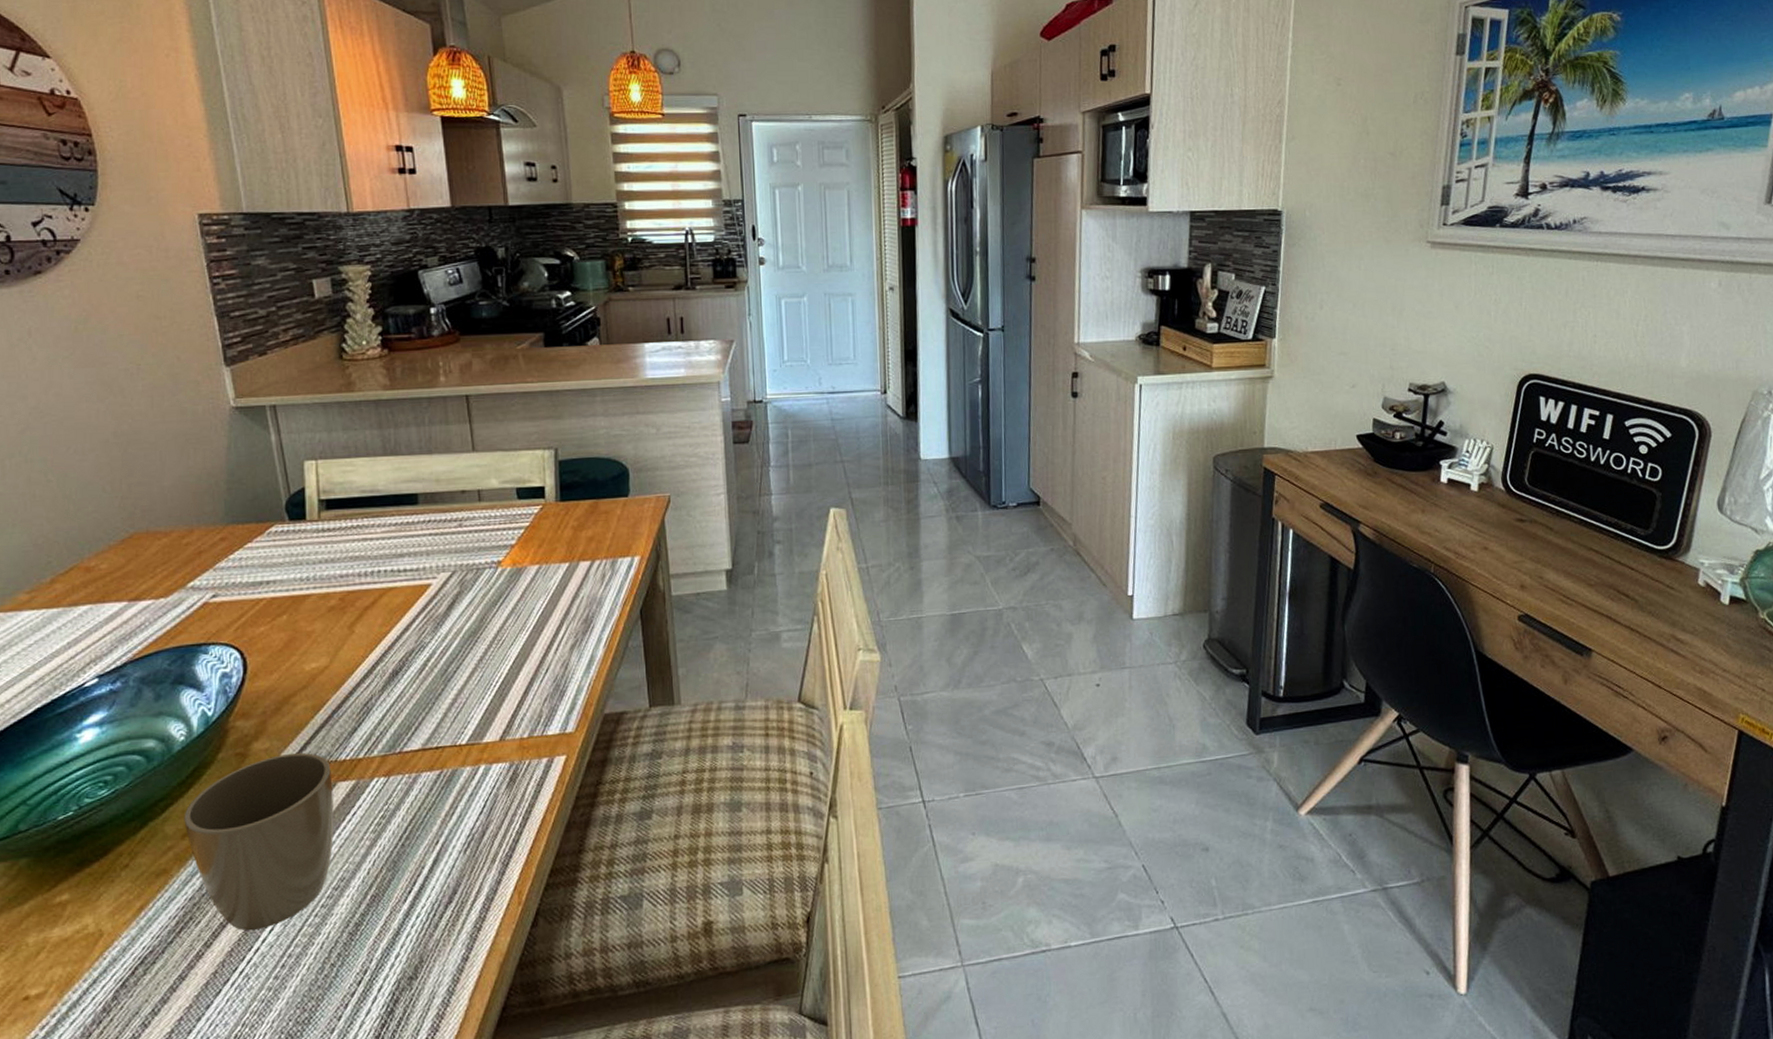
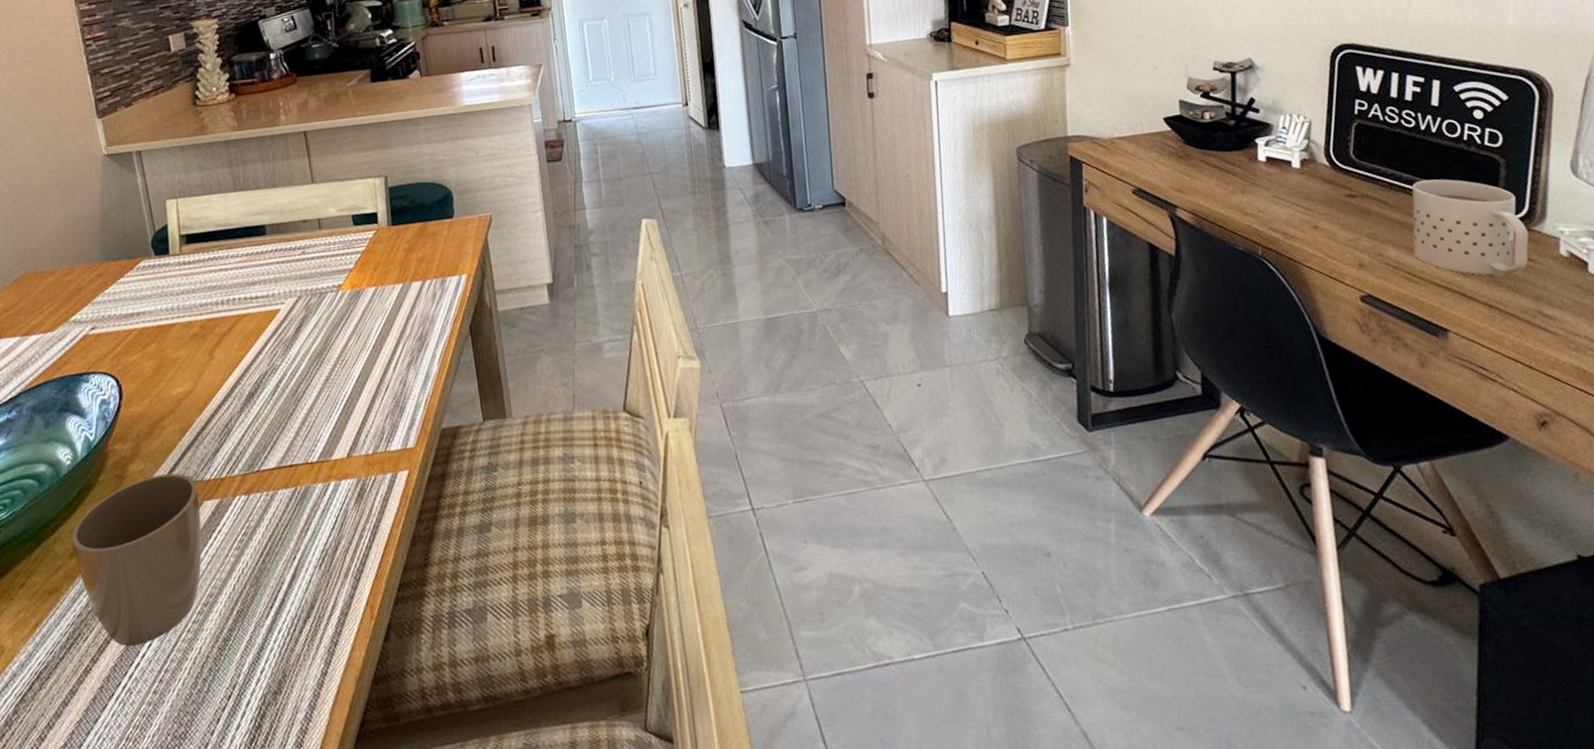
mug: none [1570,508,1673,601] -> present [1411,179,1529,276]

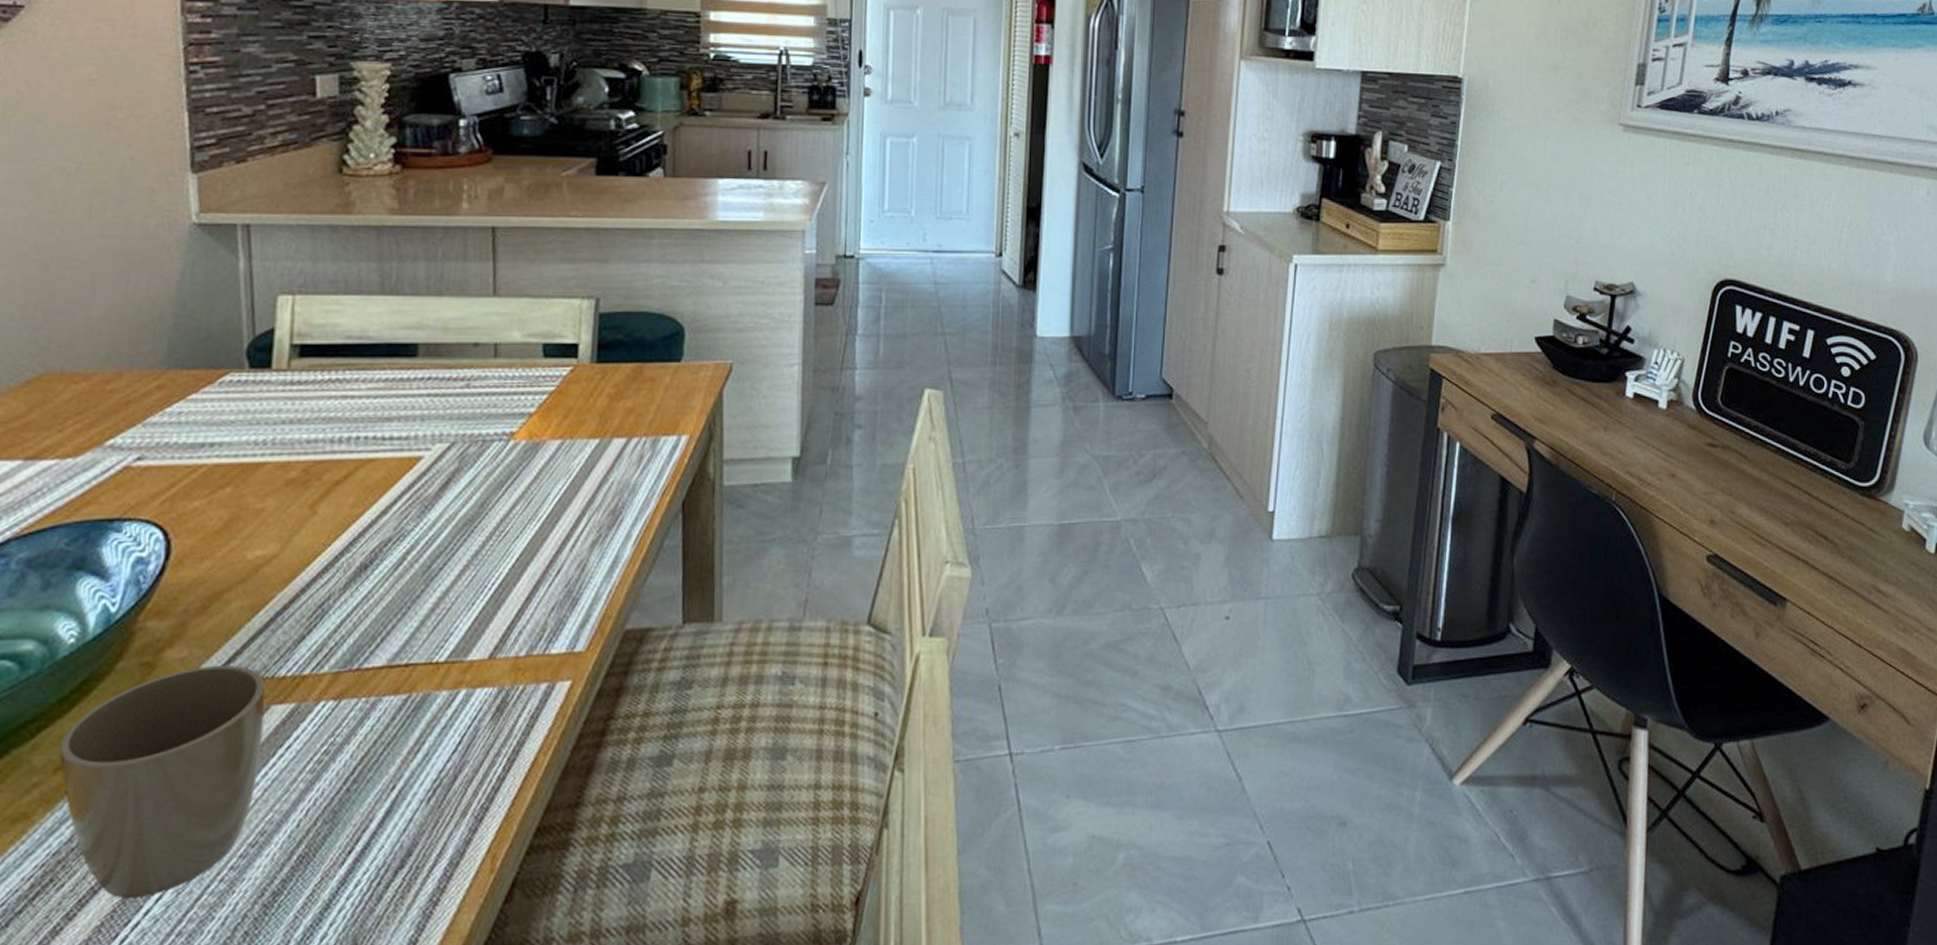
mug: present [1411,179,1529,276] -> none [1764,436,1876,545]

